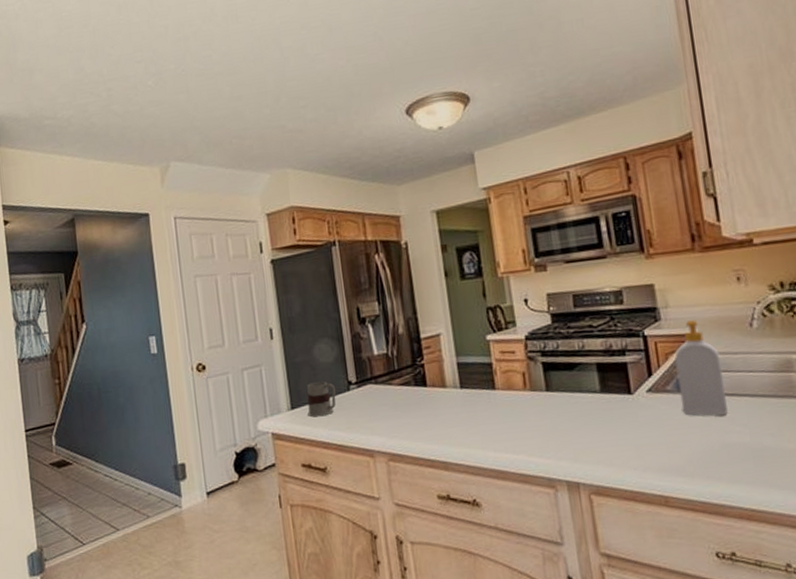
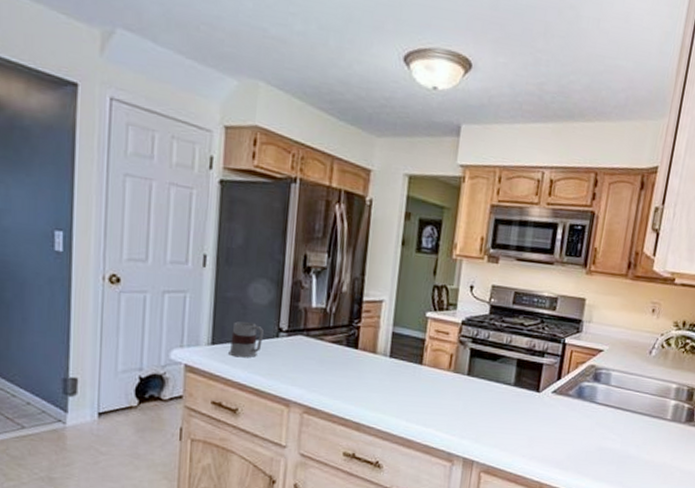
soap bottle: present [674,320,728,416] -> none [575,338,619,424]

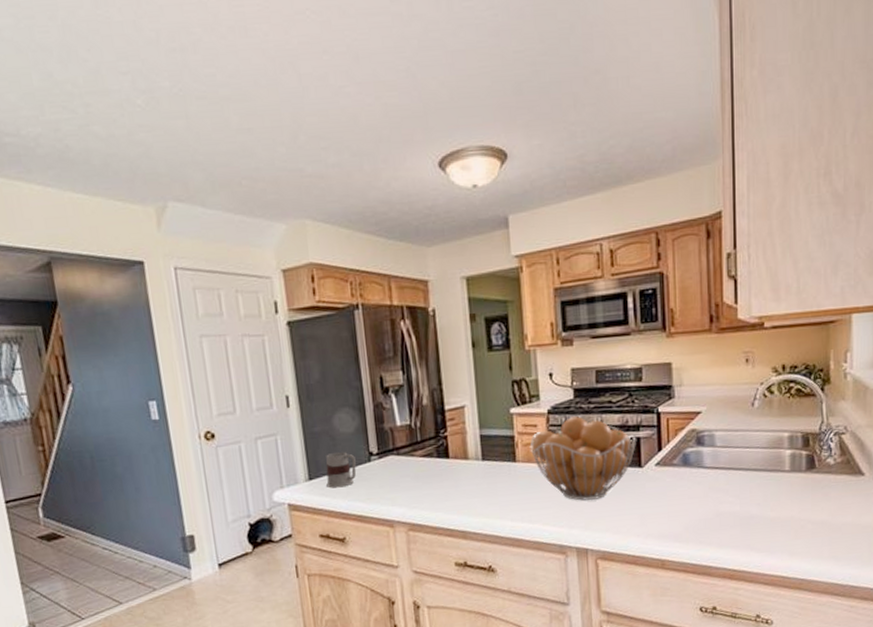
fruit basket: none [438,332,539,415] -> present [530,416,636,501]

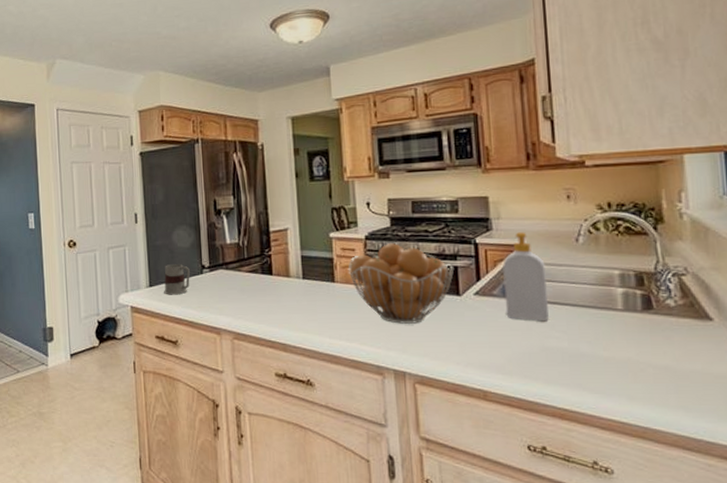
soap bottle: none [683,398,724,488] -> present [503,232,549,322]

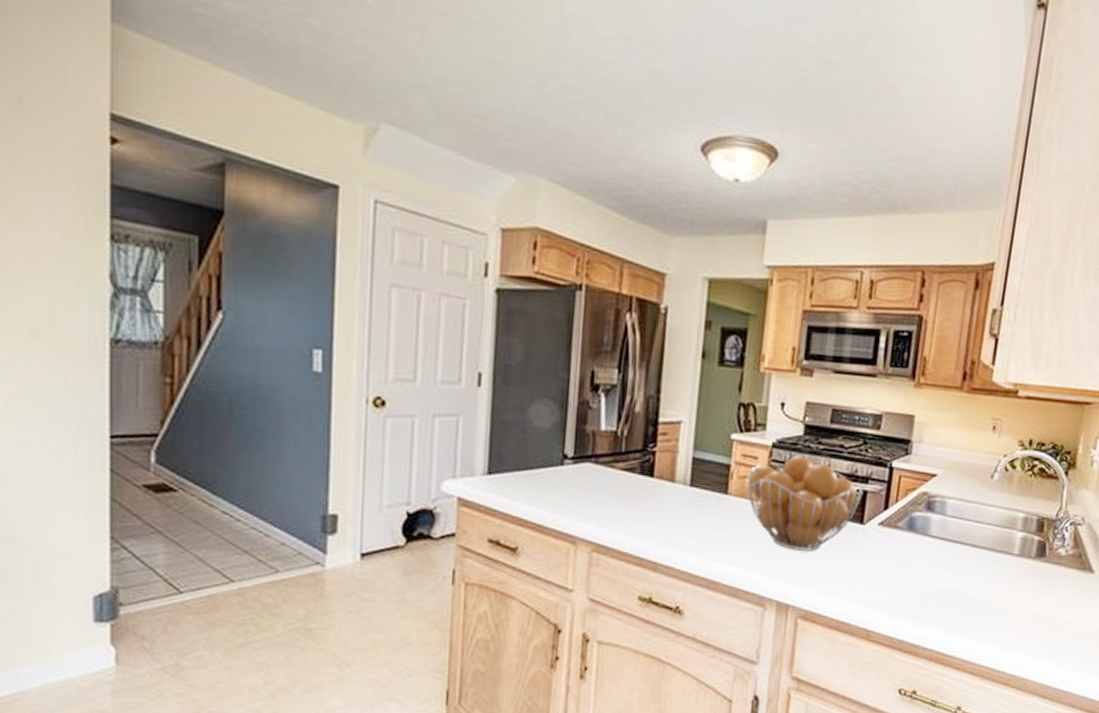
mug: present [164,264,190,295] -> none [507,448,546,489]
soap bottle: present [503,232,549,322] -> none [906,460,956,561]

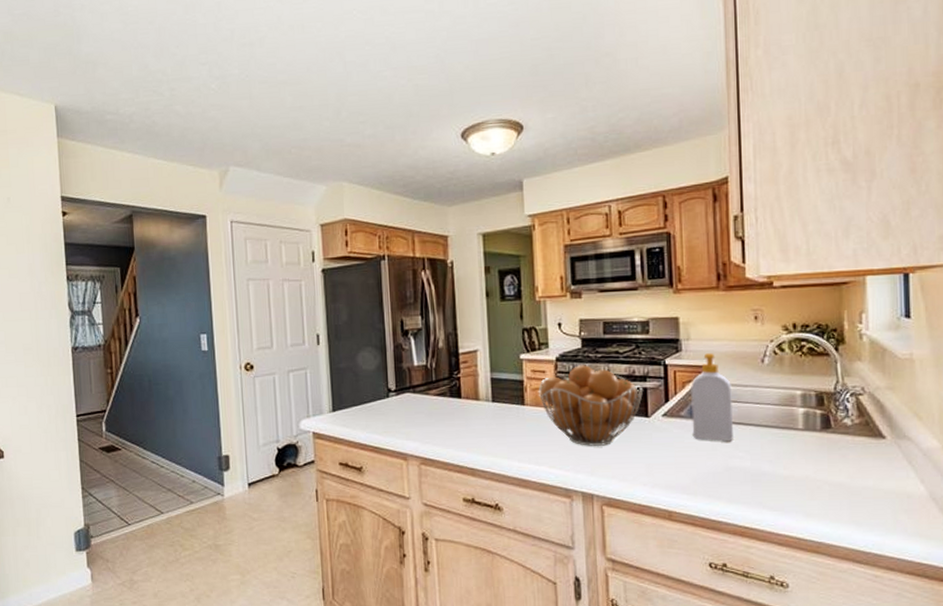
soap bottle: none [906,460,956,561] -> present [691,353,733,442]

